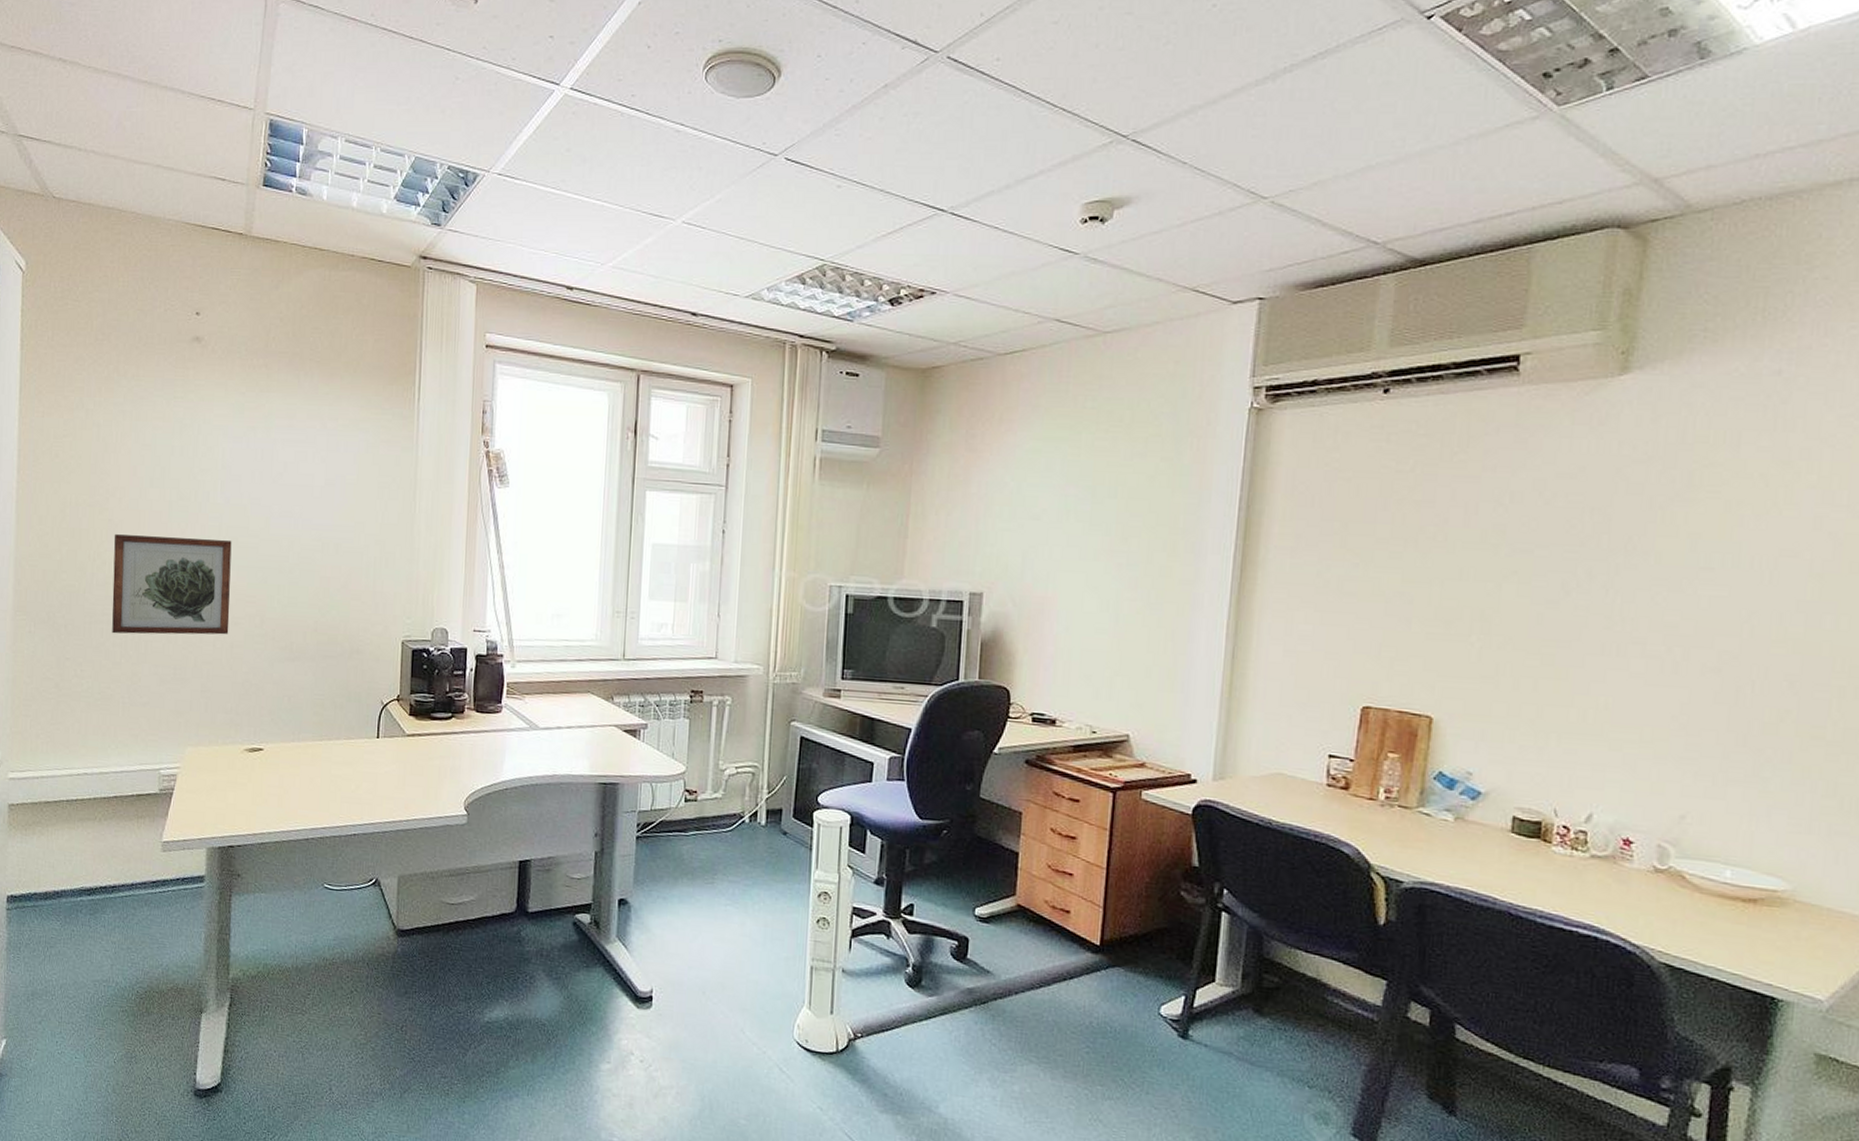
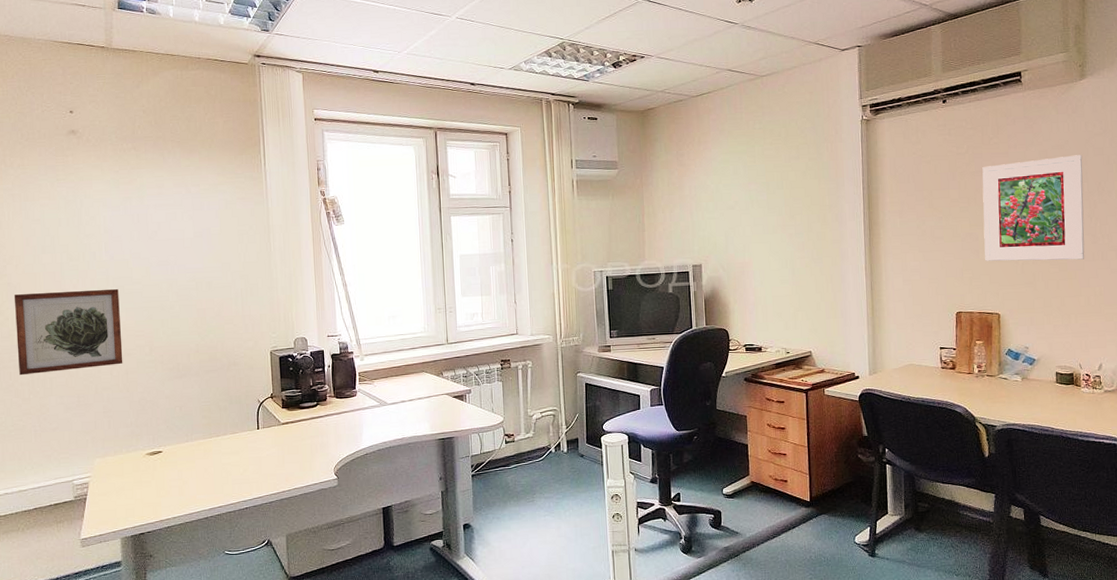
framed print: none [1418,490,1606,652] -> present [982,155,1085,261]

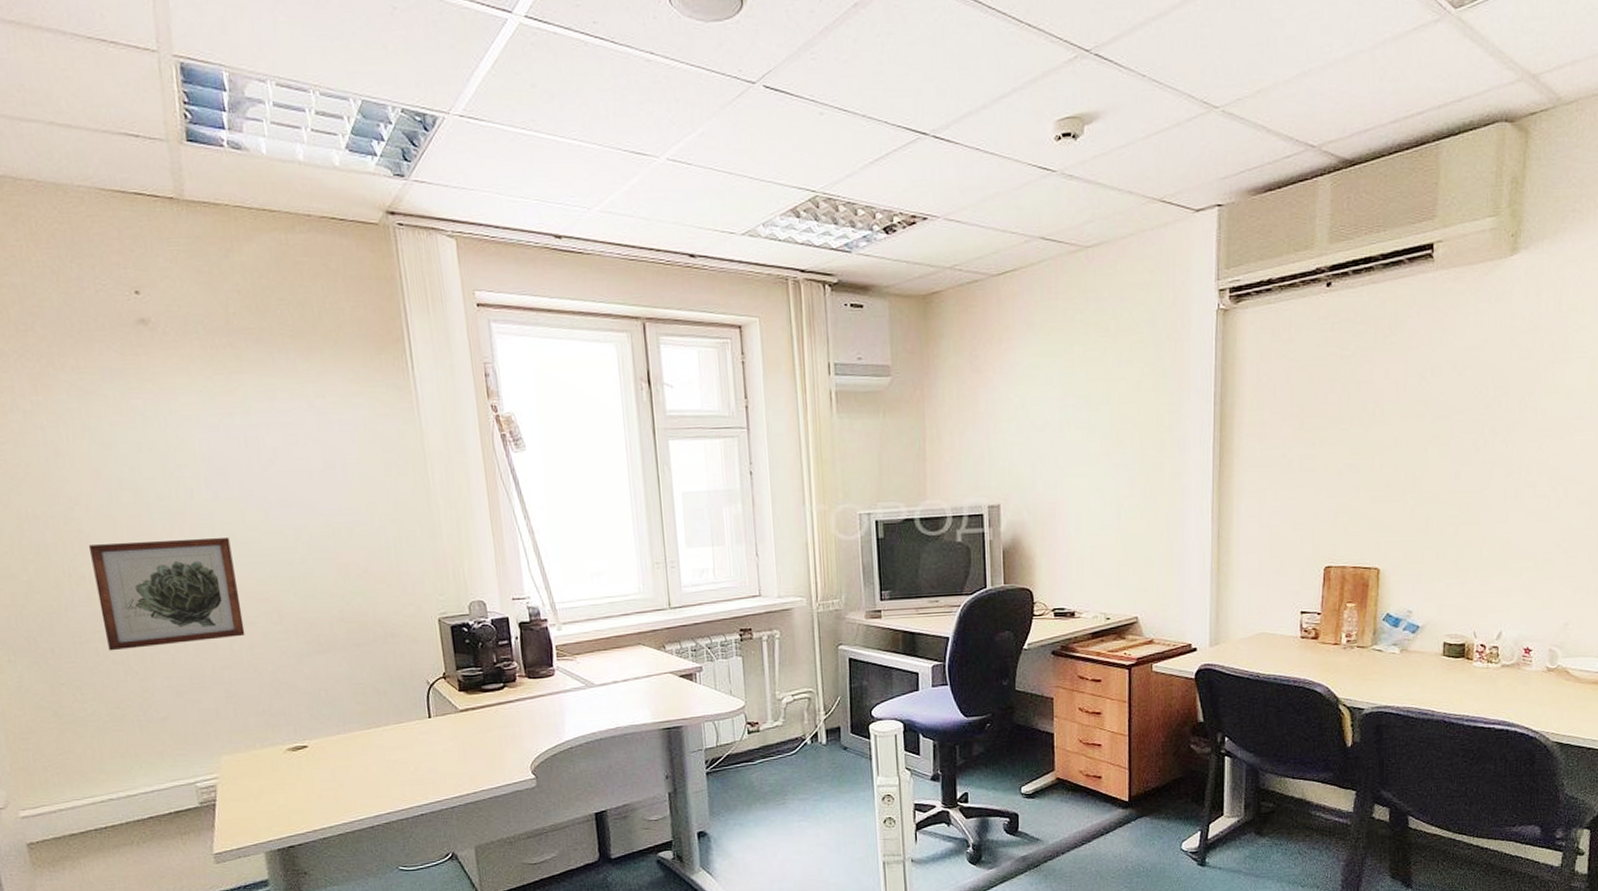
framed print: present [982,155,1085,261] -> none [1365,359,1504,501]

